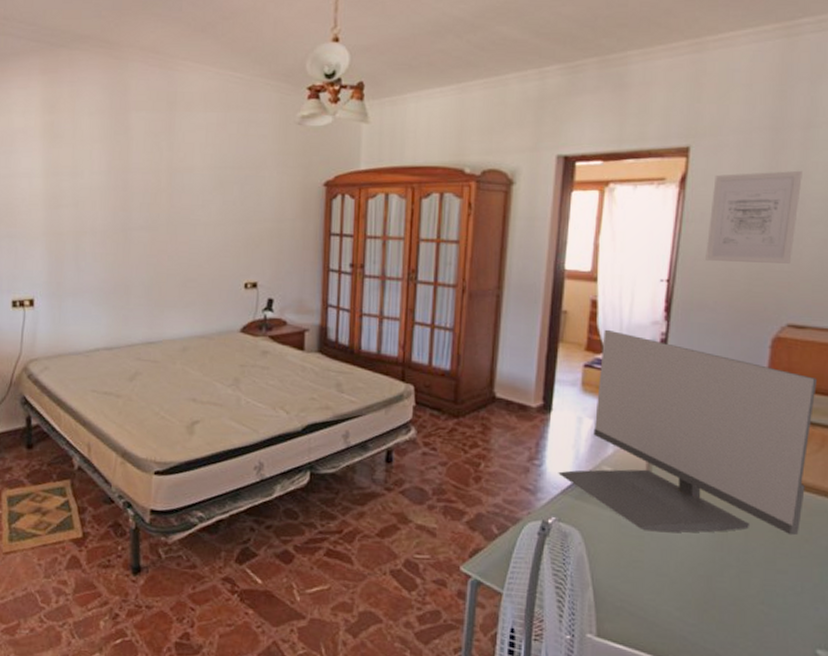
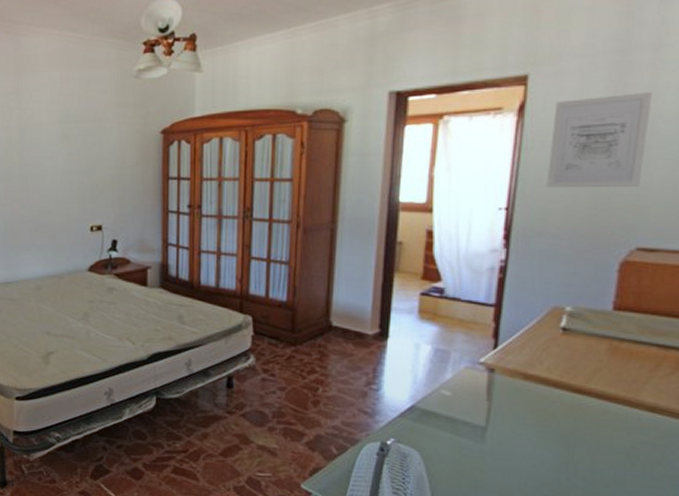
computer monitor: present [558,329,817,536] -> none [396,258,670,458]

